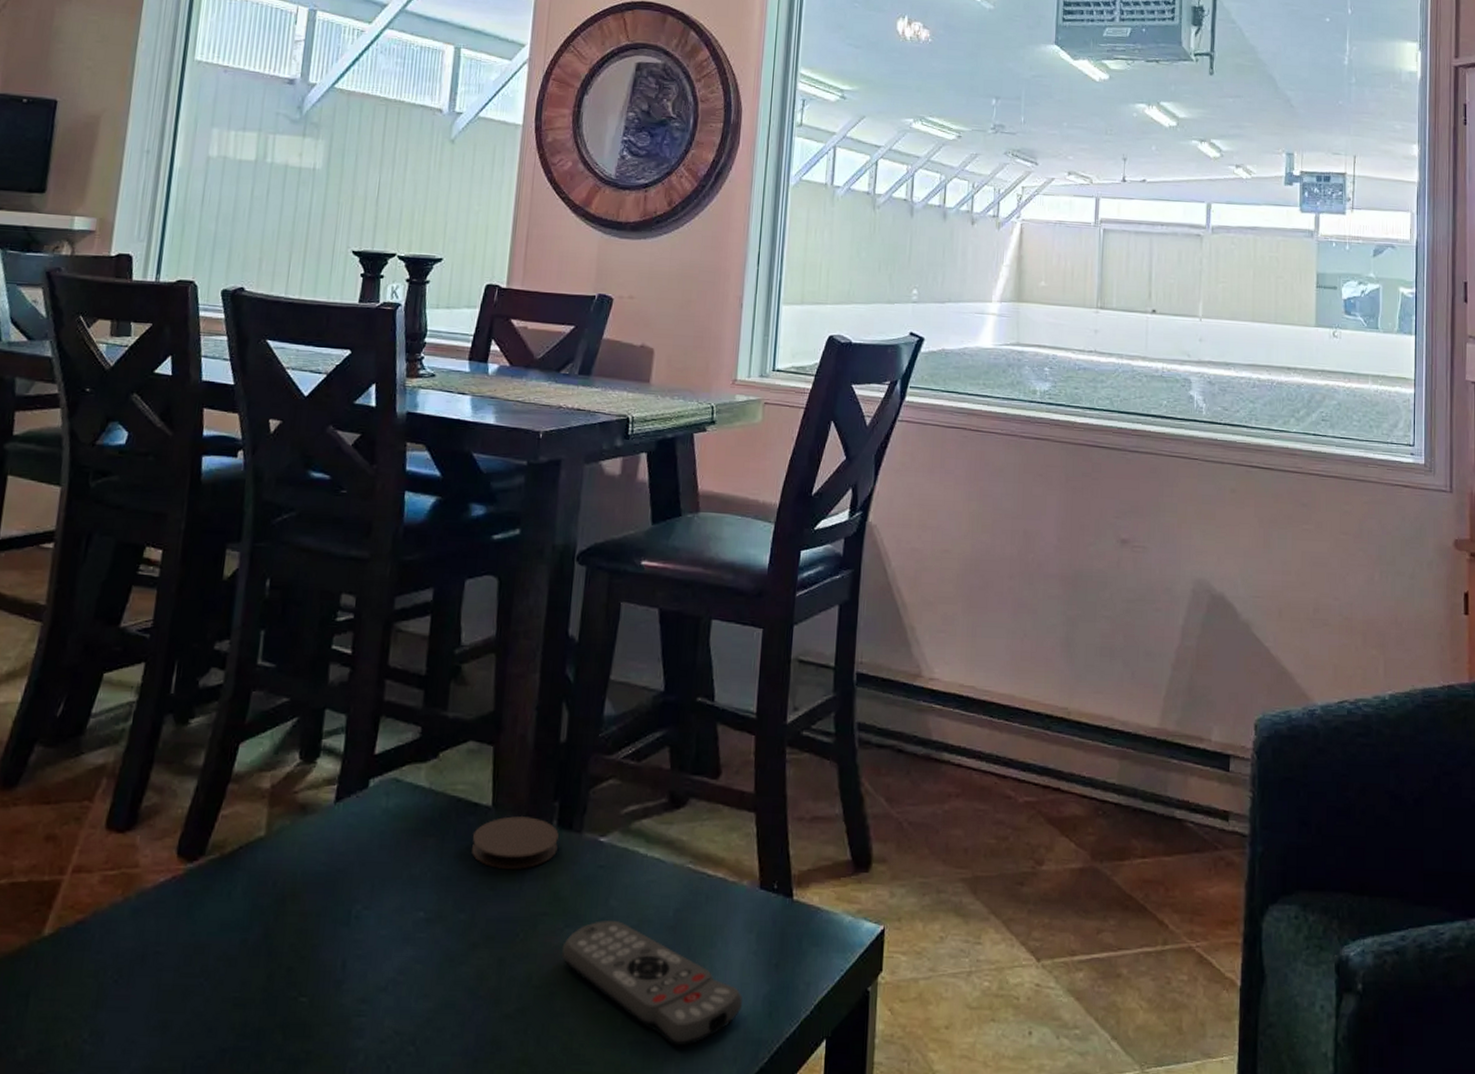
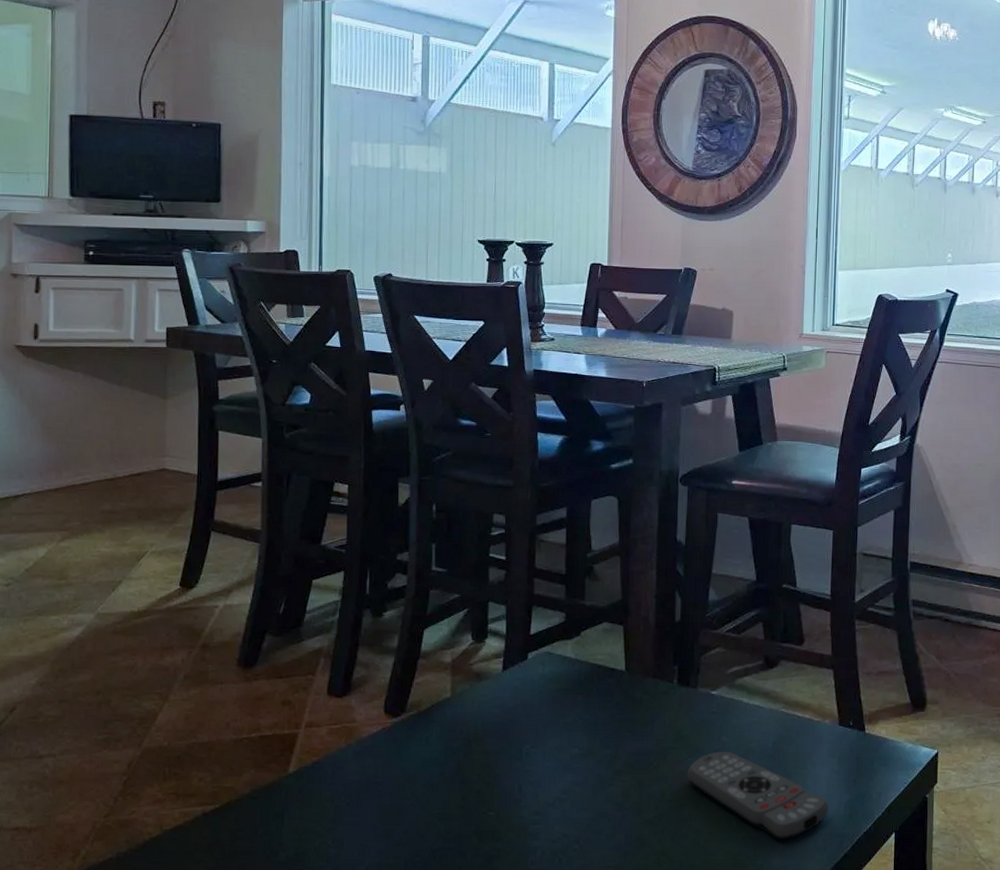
coaster: present [471,815,559,870] -> none [611,676,679,717]

